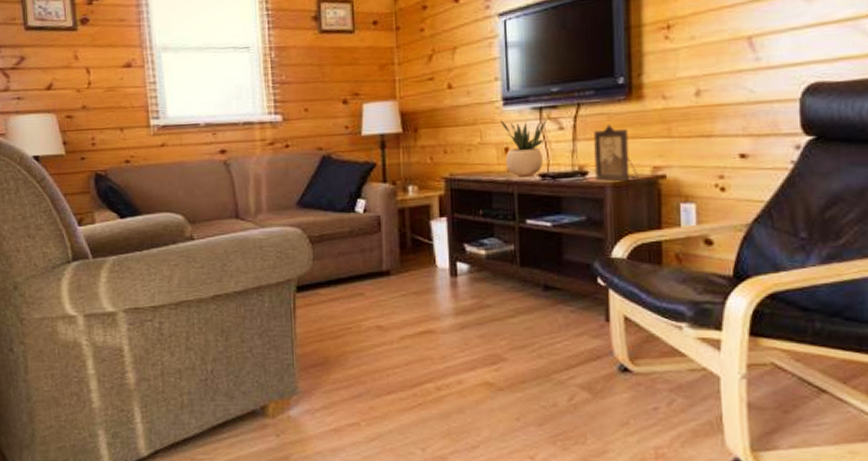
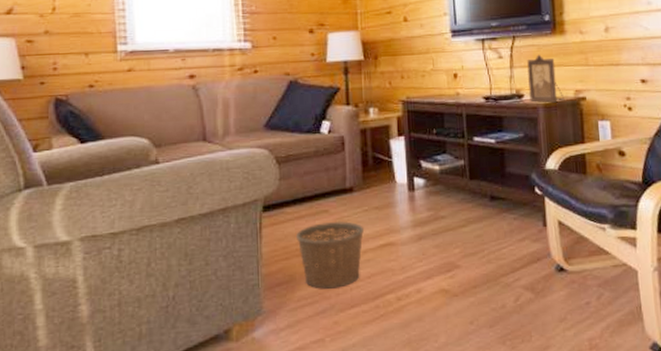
basket: none [329,304,402,373] -> present [295,221,365,289]
potted plant: present [500,119,547,177] -> none [450,49,489,100]

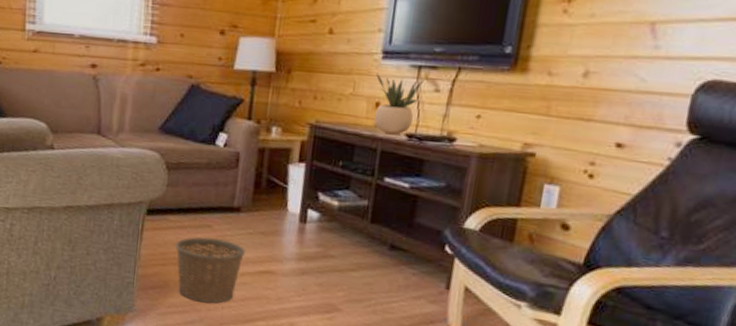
potted plant: none [450,49,489,100] -> present [373,74,425,135]
photo frame: present [527,54,565,103] -> none [462,93,508,154]

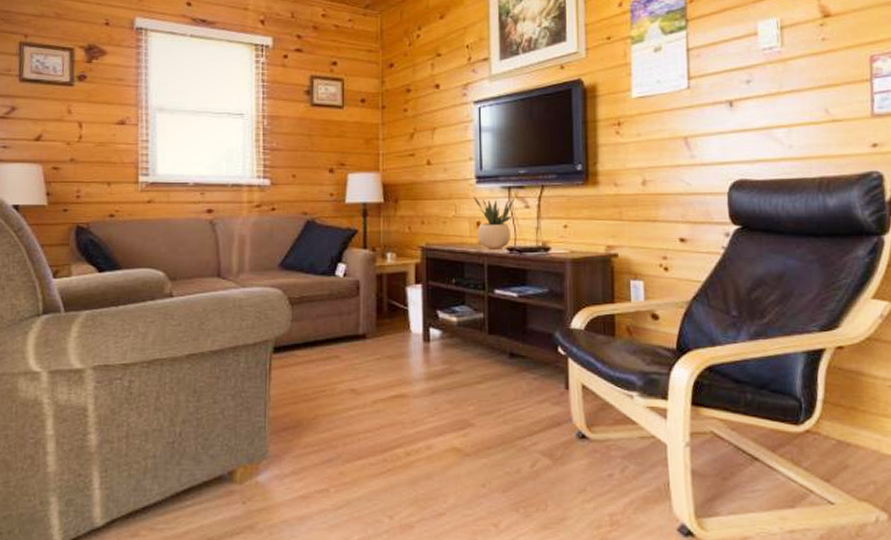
basket: present [175,237,246,304] -> none [304,367,376,438]

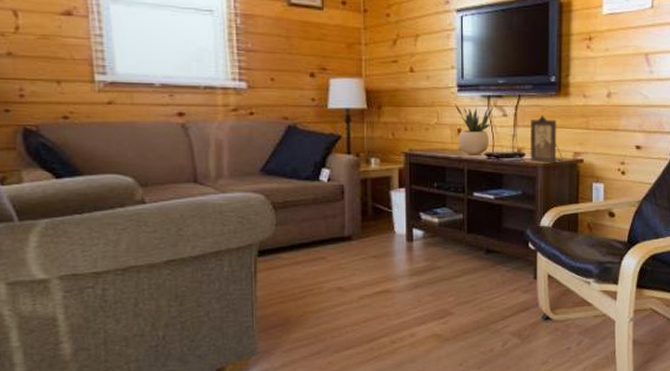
photo frame: none [556,206,595,258] -> present [530,115,564,163]

